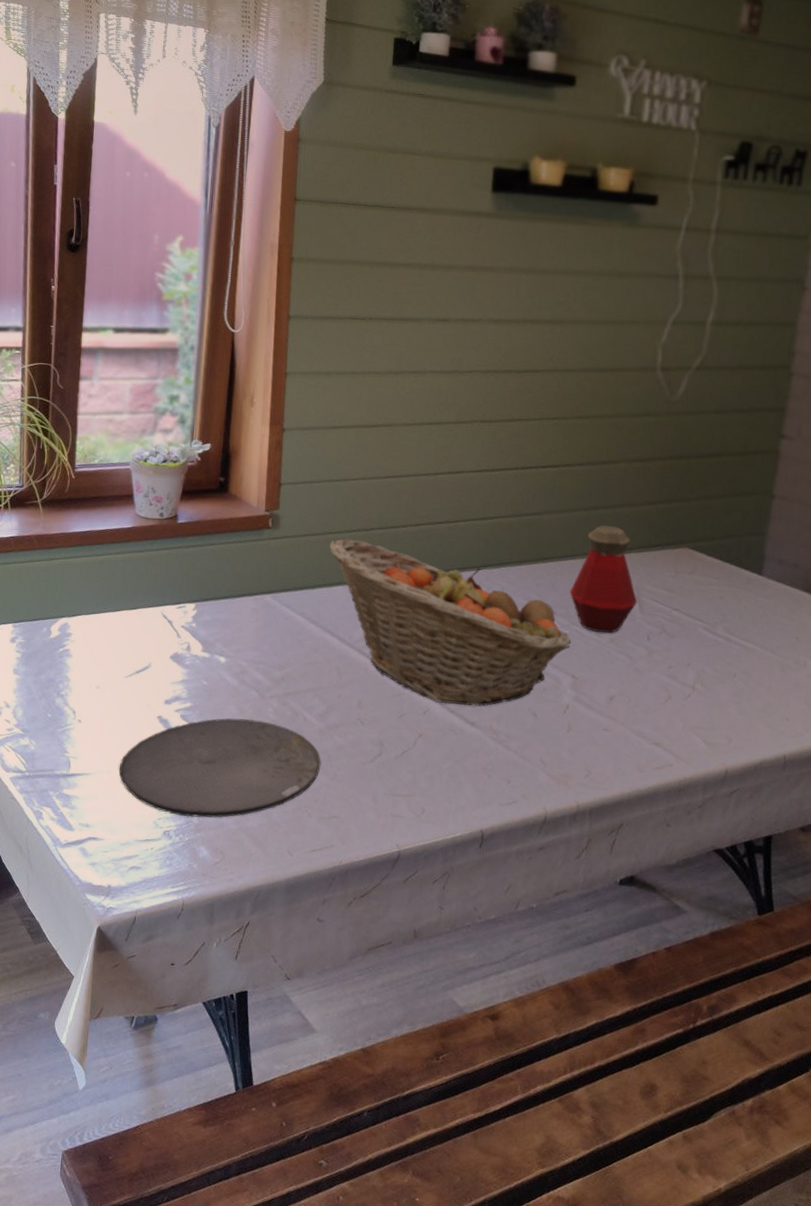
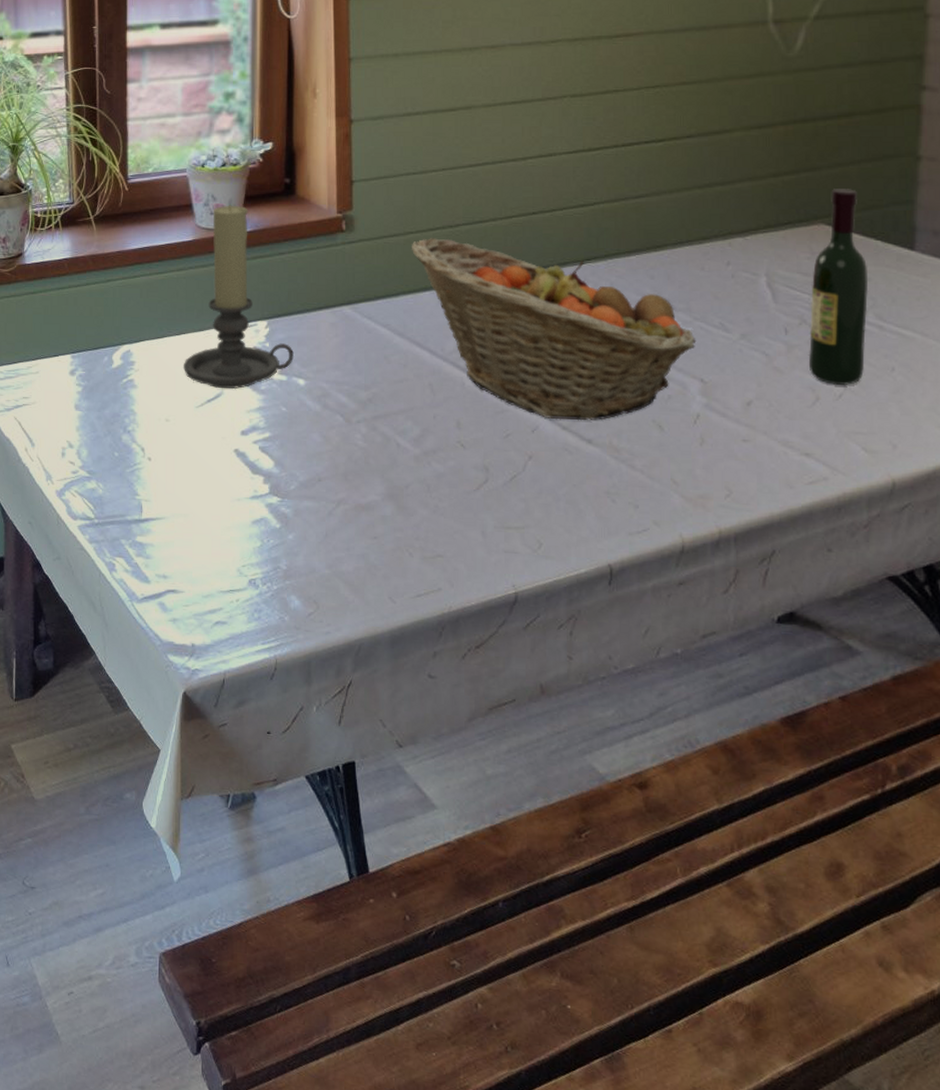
candle holder: none [116,498,217,663] -> present [184,205,294,390]
plate: present [119,718,321,818] -> none [195,448,420,563]
bottle: present [569,525,638,633] -> none [689,205,770,327]
wine bottle: none [664,518,721,687] -> present [808,189,868,385]

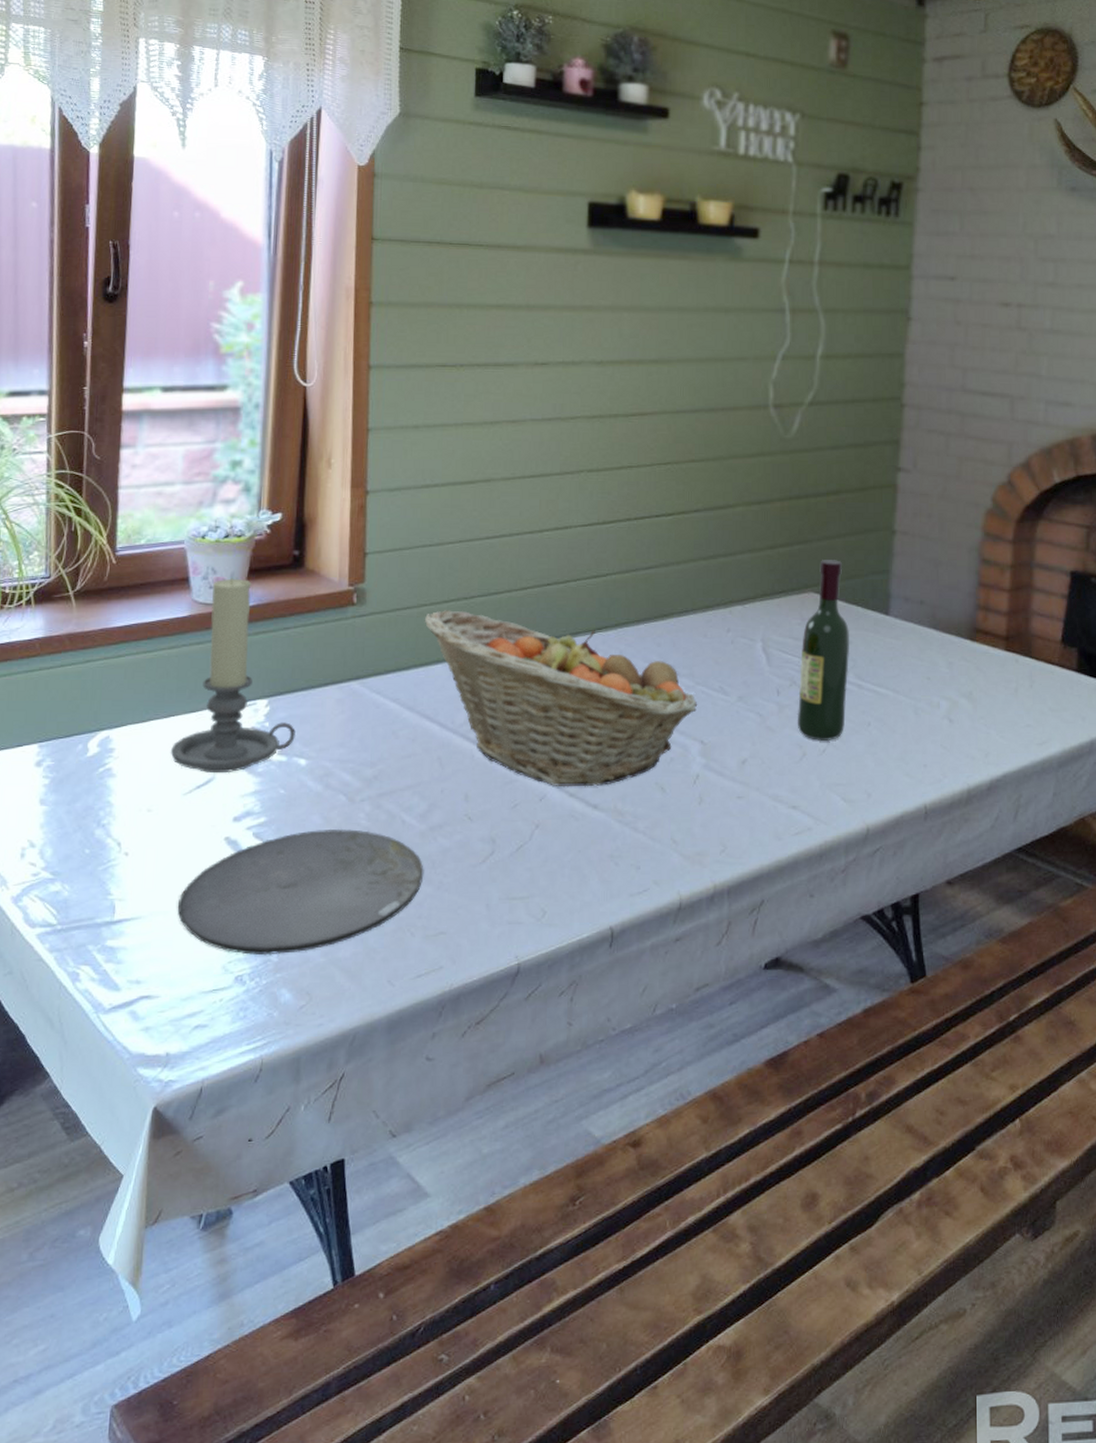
plate: none [195,448,420,563] -> present [177,829,424,956]

